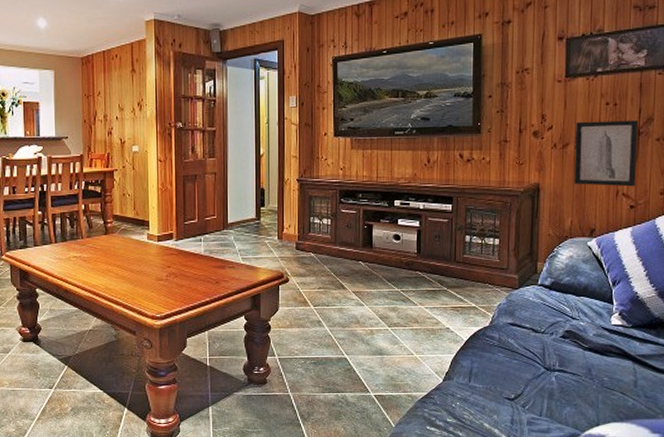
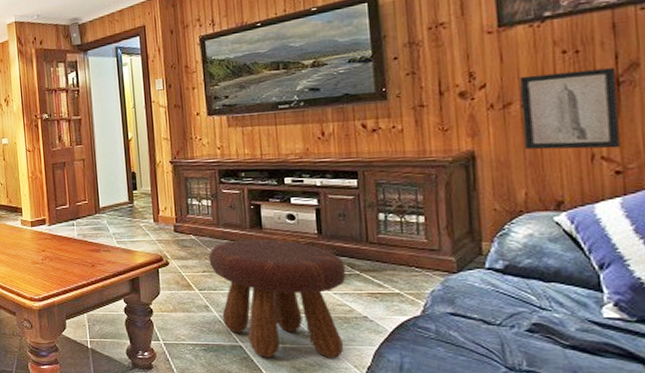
footstool: none [324,257,437,368] -> present [208,239,346,358]

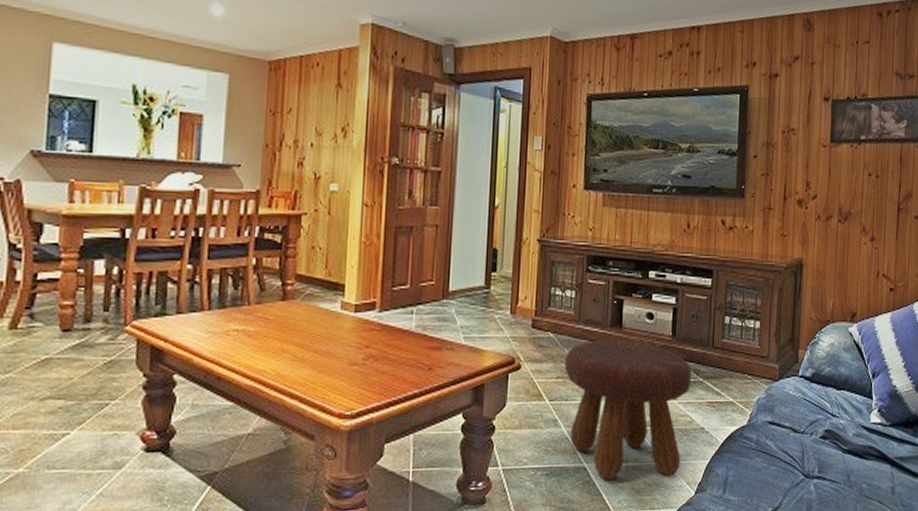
wall art: present [519,67,620,150] -> none [837,192,899,268]

